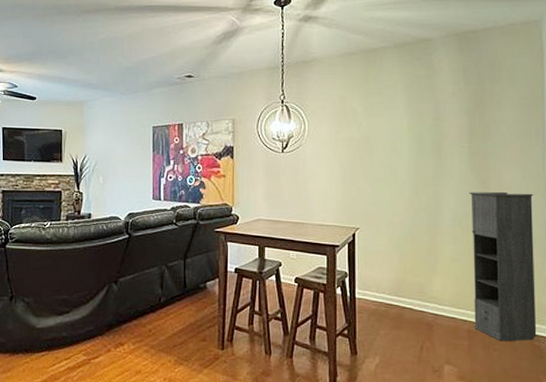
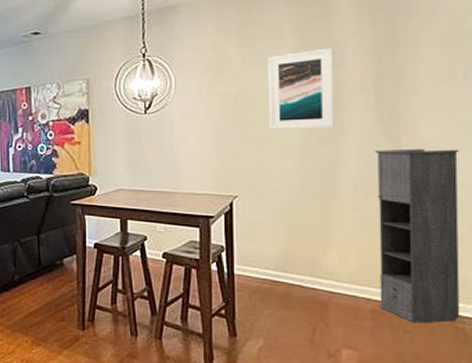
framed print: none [385,104,438,172] -> present [268,47,335,130]

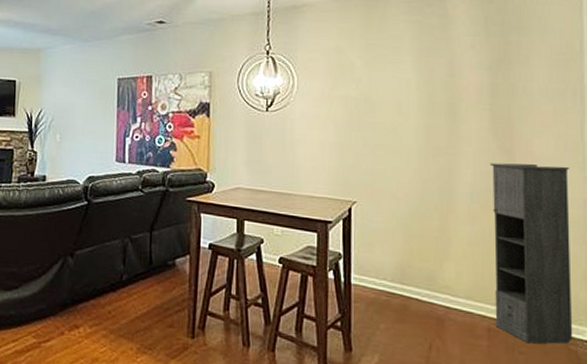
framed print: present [268,47,335,130] -> none [388,58,452,138]

